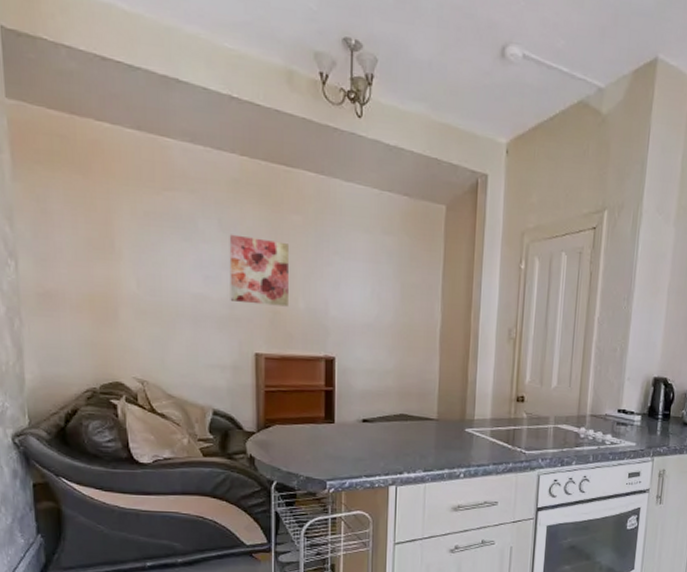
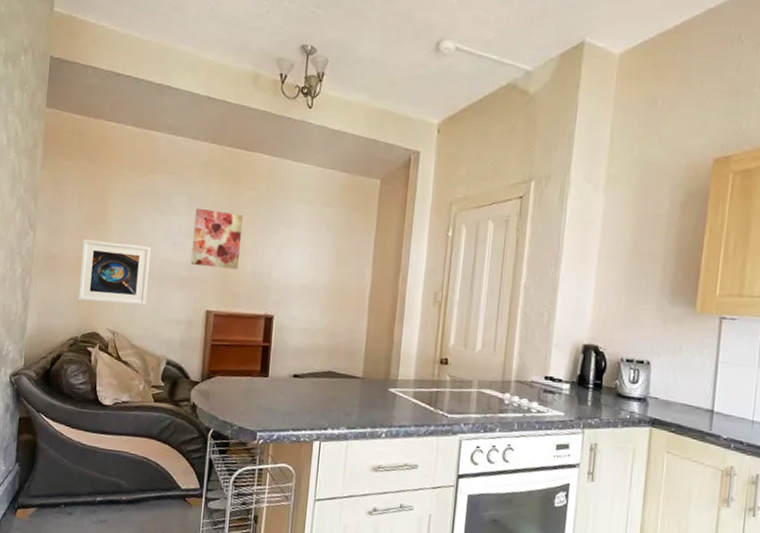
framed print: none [85,271,180,349] -> present [78,239,151,305]

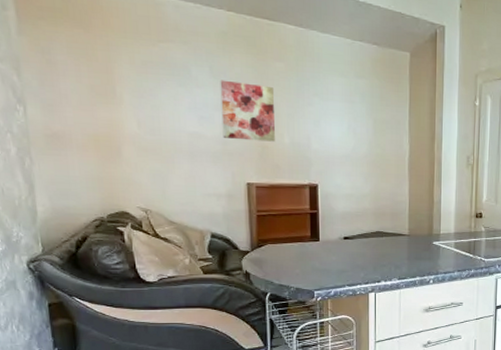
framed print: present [78,239,151,305] -> none [90,114,179,182]

